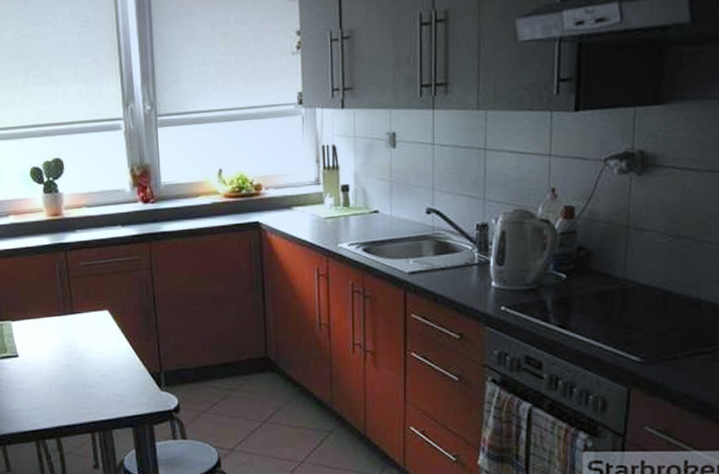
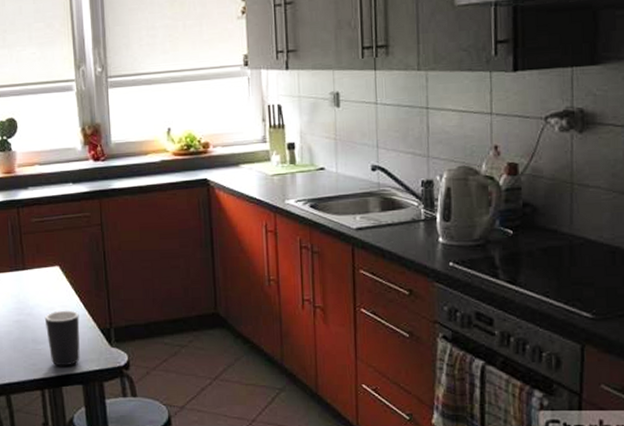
mug: none [94,354,130,410] -> present [44,310,80,366]

